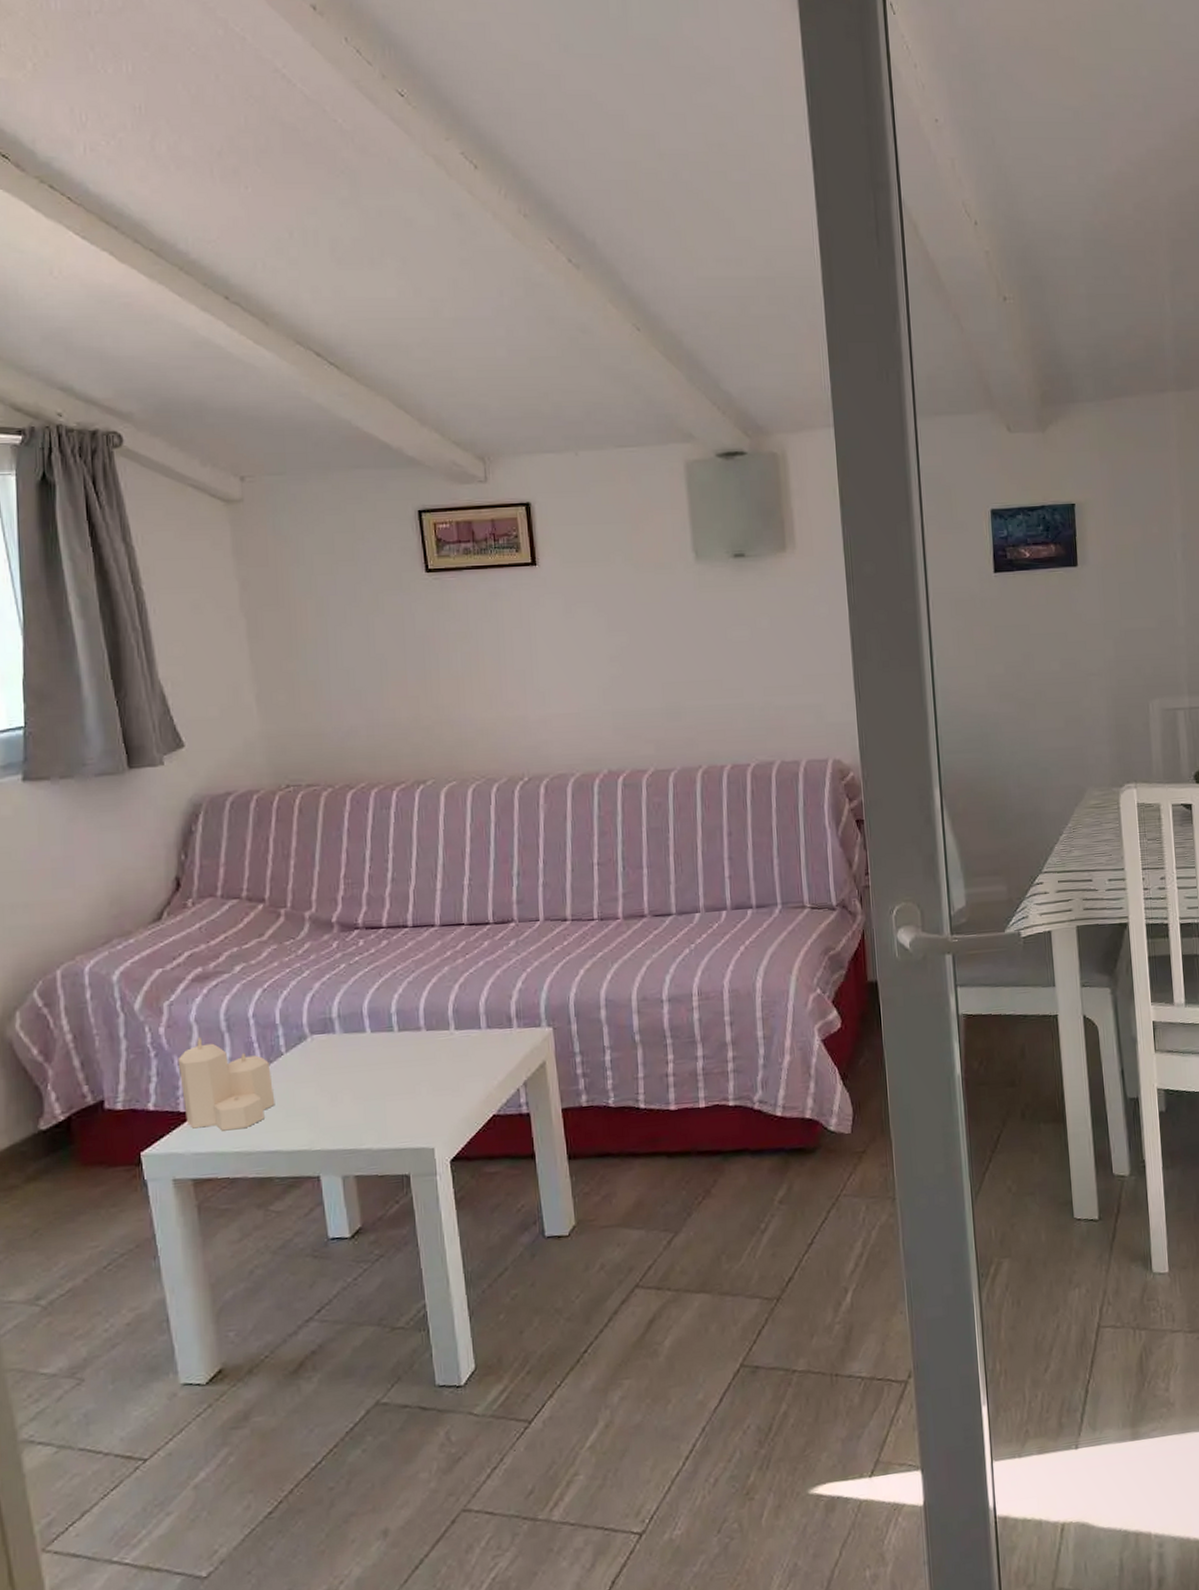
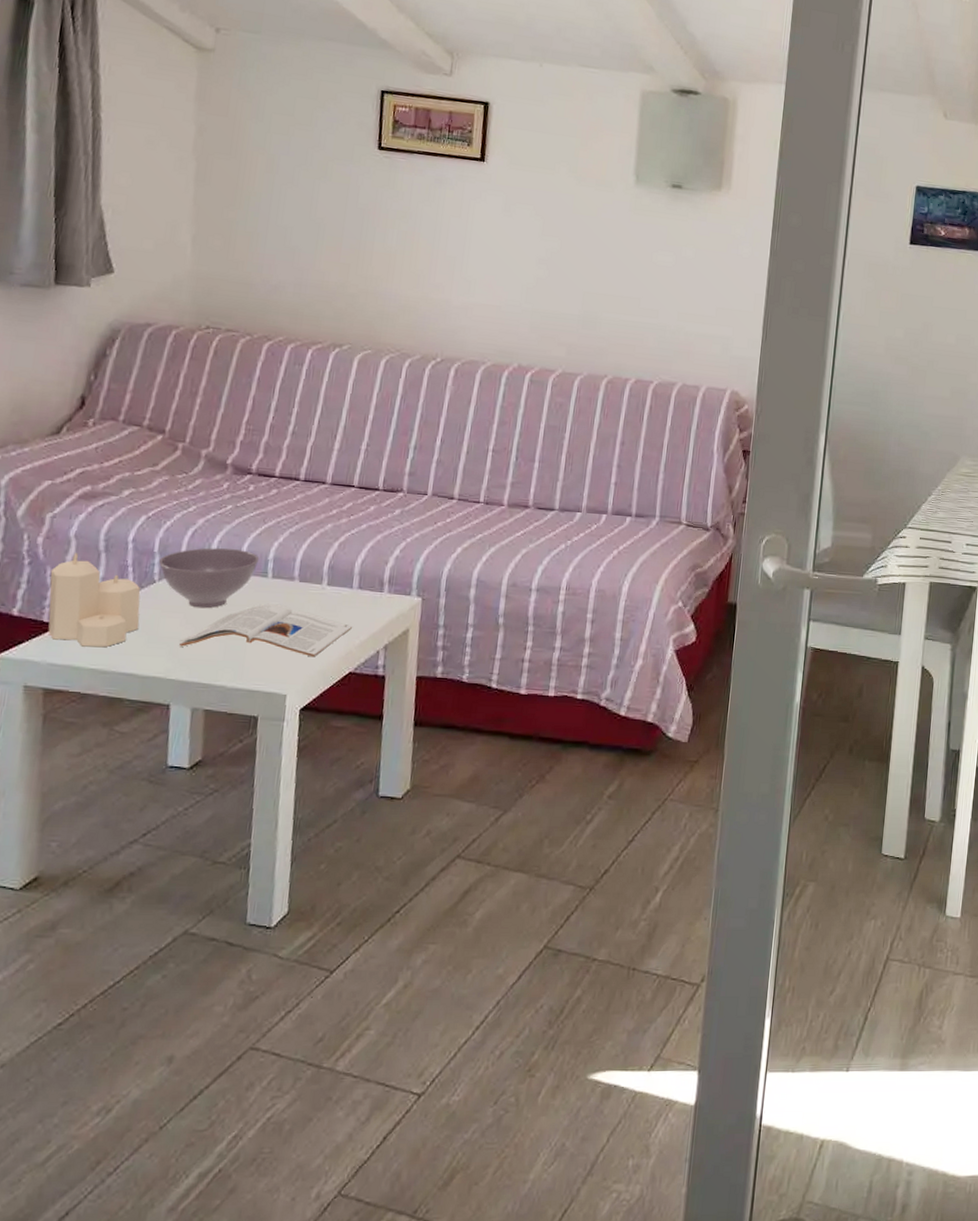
bowl: none [283,1007,383,1074] -> present [159,547,260,609]
magazine: none [318,1056,487,1116] -> present [179,603,352,657]

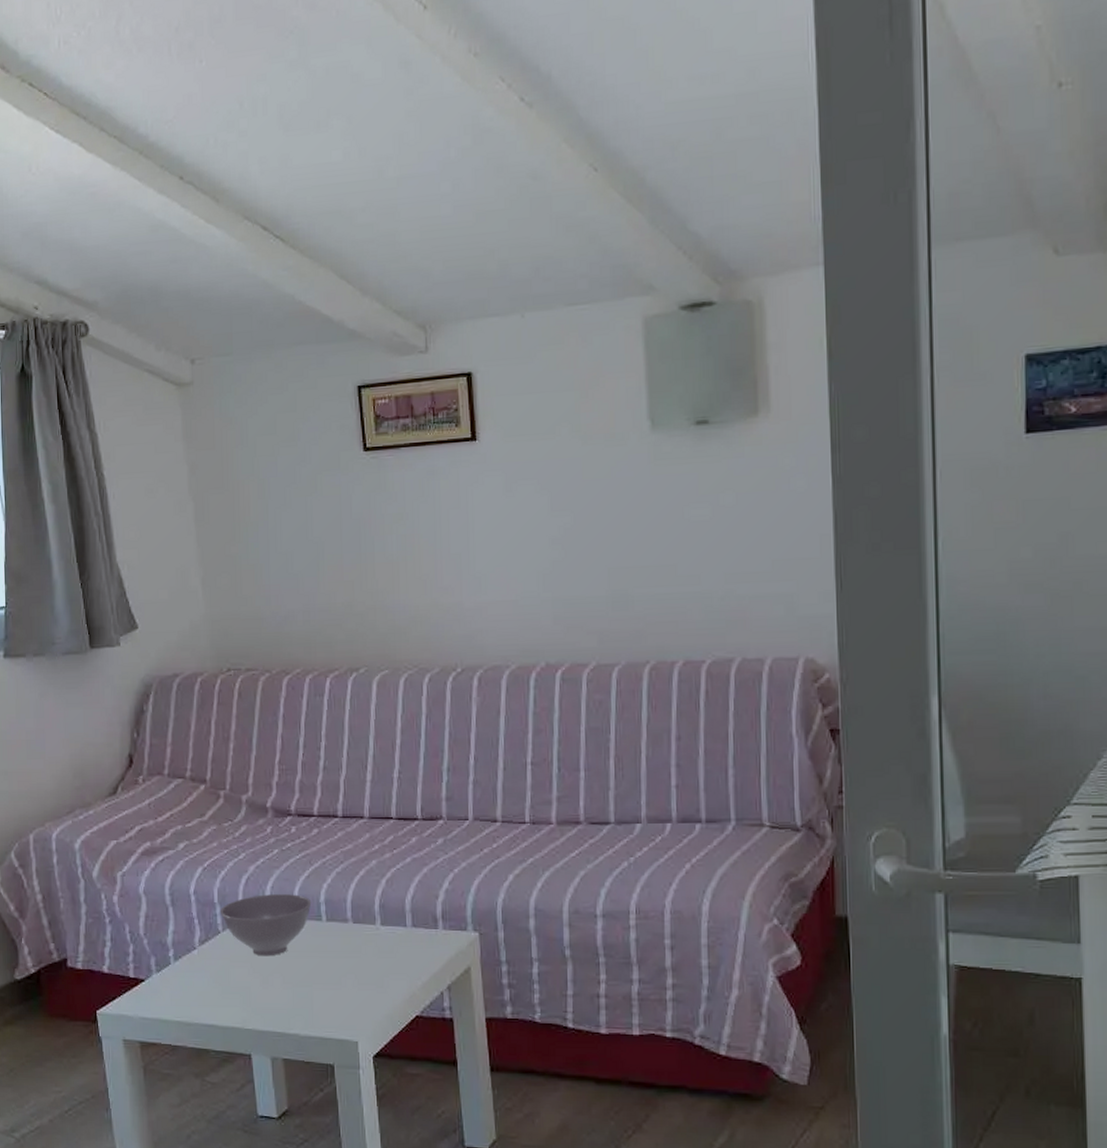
candle: present [48,553,141,648] -> none [128,909,212,1000]
magazine: present [179,603,352,657] -> none [251,948,412,1002]

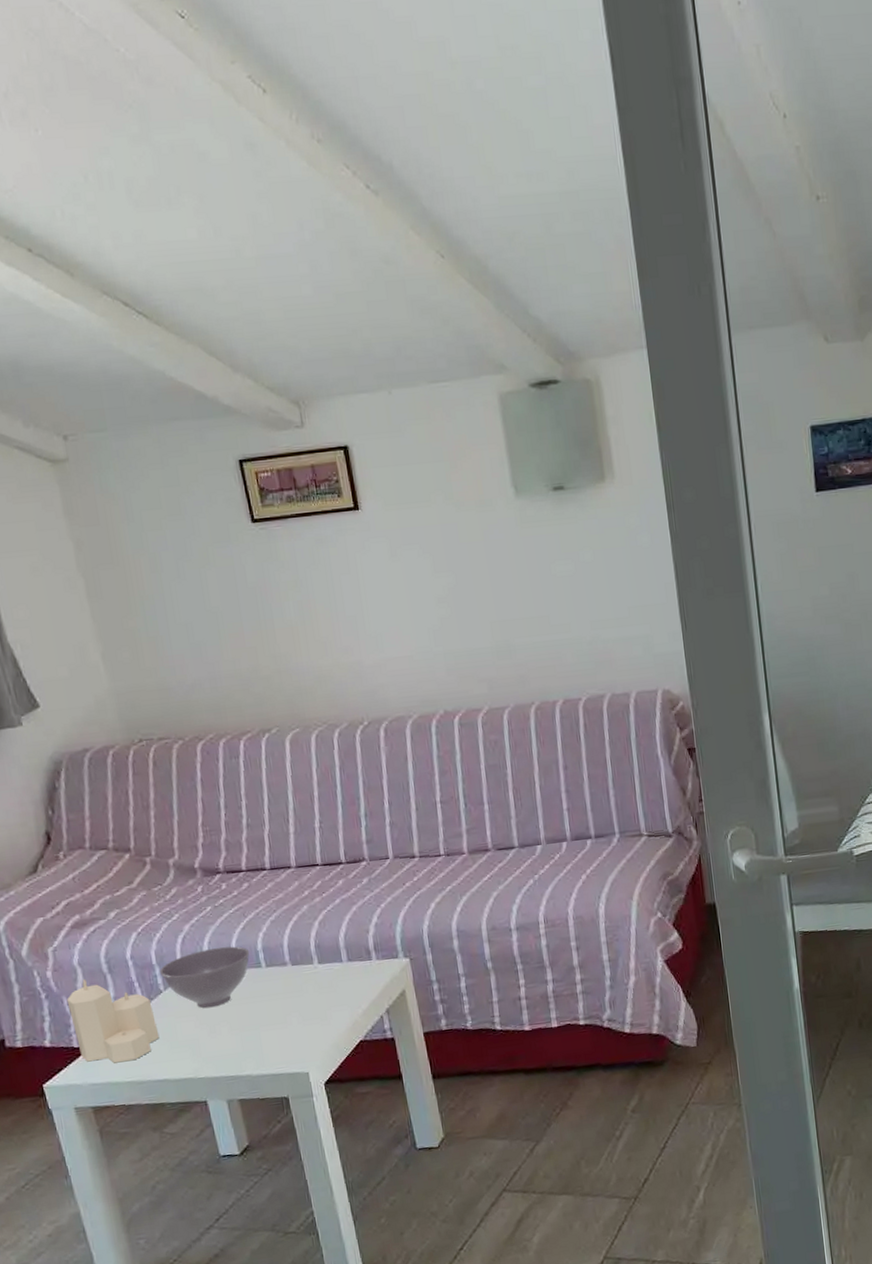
candle: none [128,909,212,1000] -> present [66,979,160,1063]

